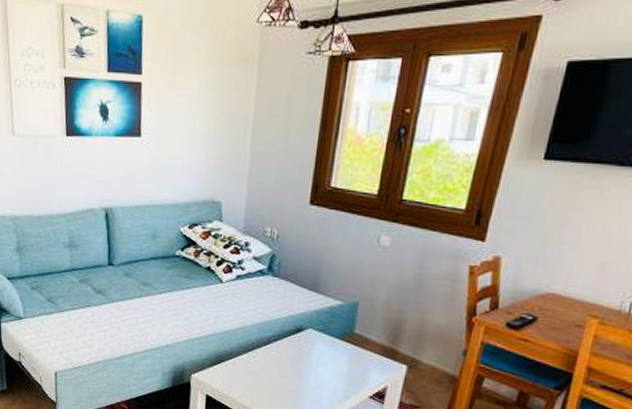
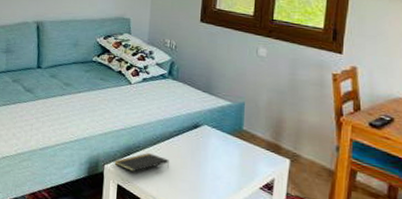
notepad: none [202,361,266,382] -> present [114,153,169,173]

